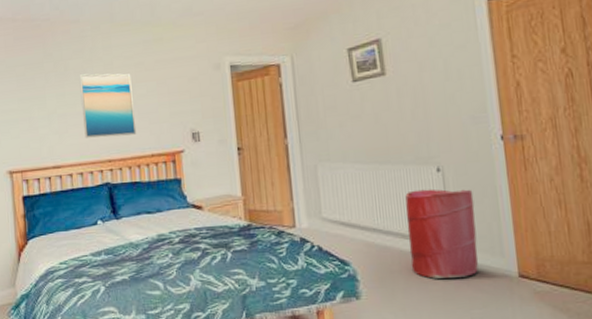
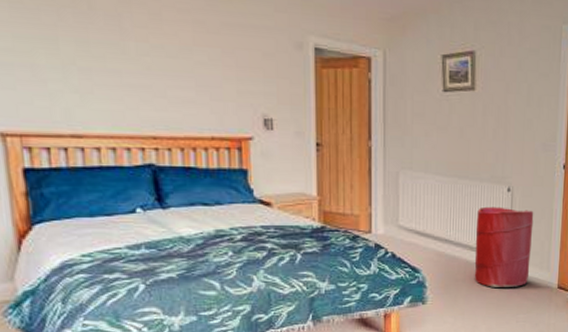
wall art: present [79,73,137,138] -> none [111,19,193,110]

